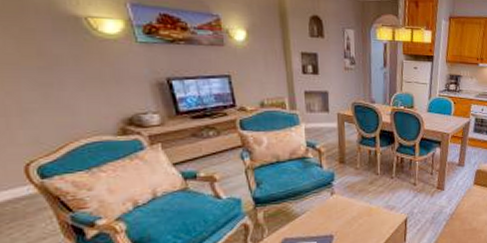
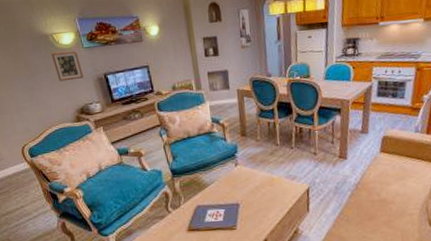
picture frame: none [84,42,135,81] -> present [51,51,84,82]

